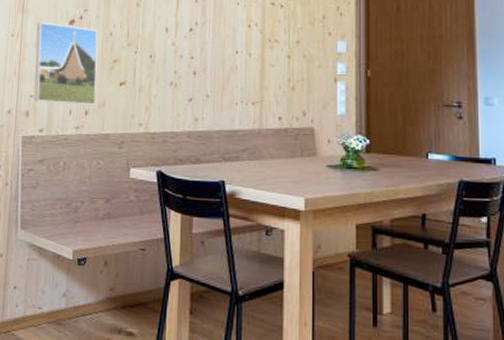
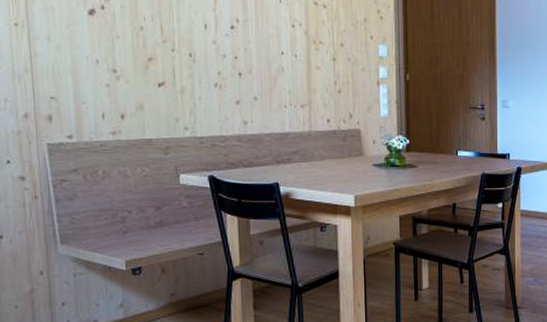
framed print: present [34,22,98,106] -> none [47,10,133,109]

